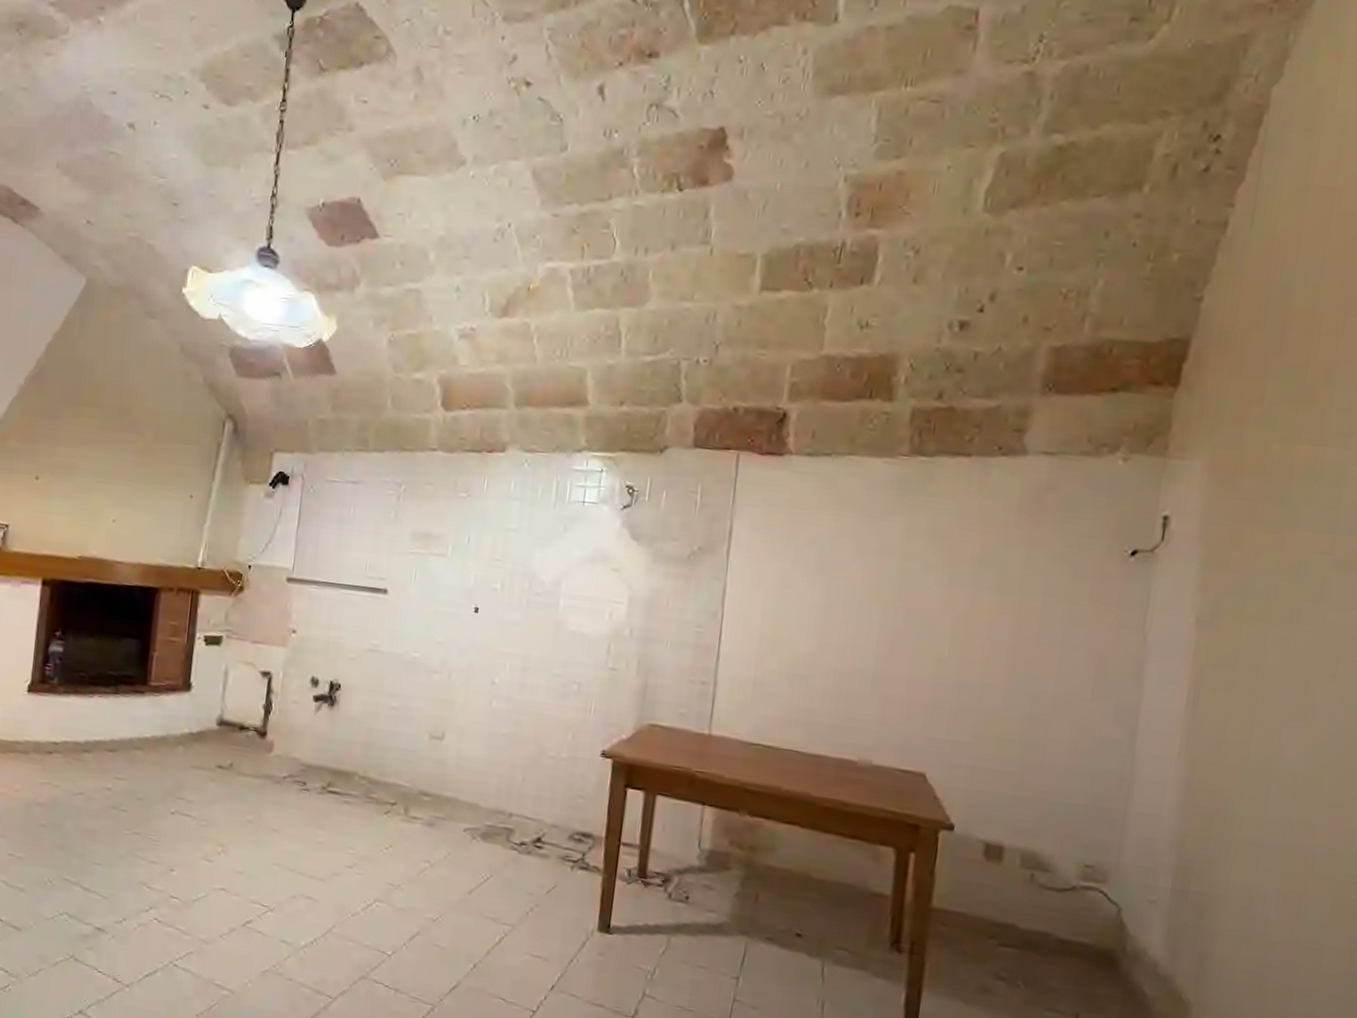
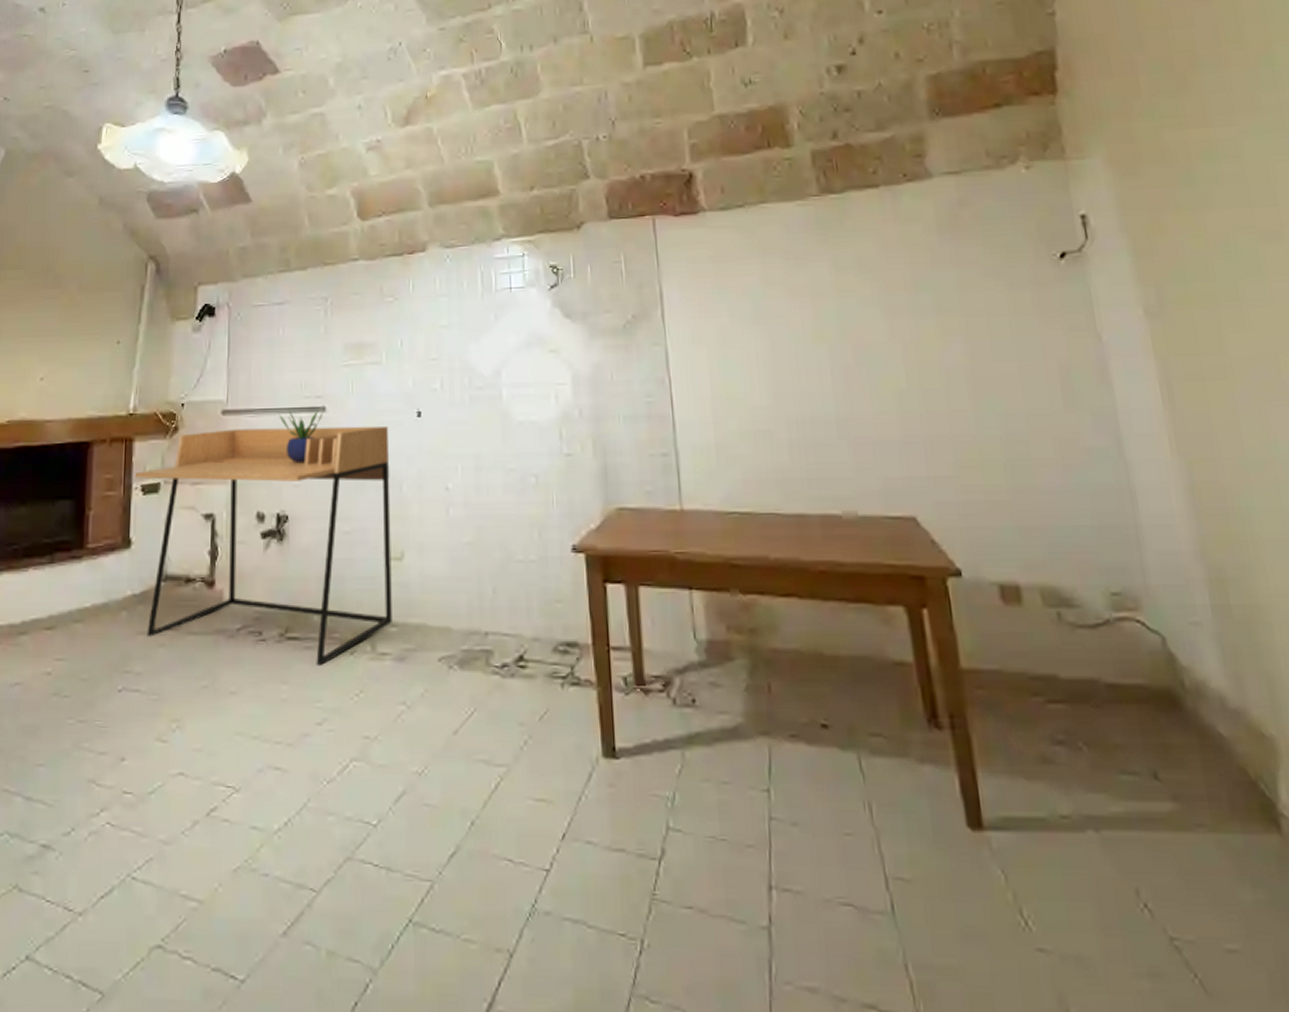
desk: none [198,594,445,820] -> present [134,425,392,667]
potted plant: none [341,588,385,639] -> present [279,410,324,464]

